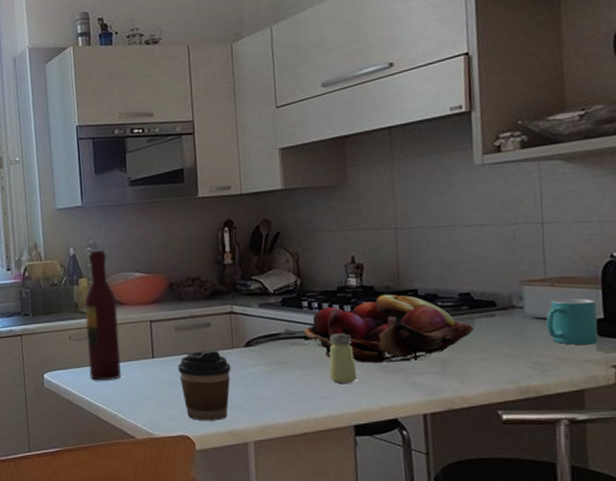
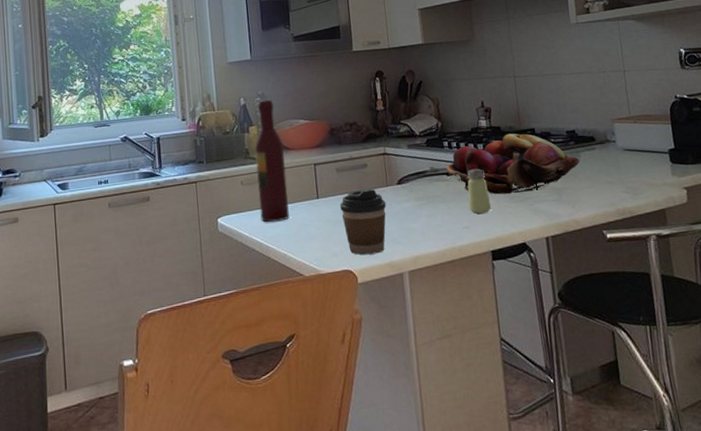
mug: present [546,298,599,345] -> none [633,132,673,172]

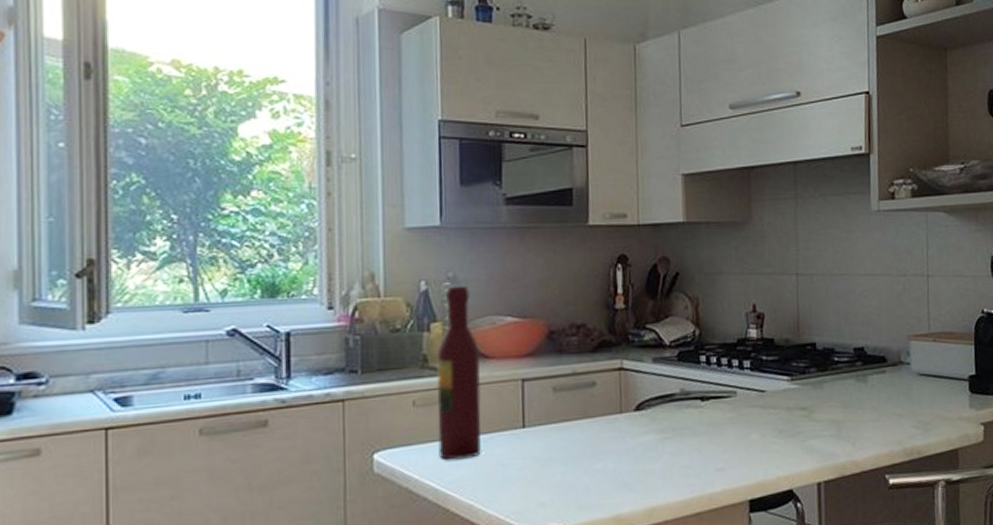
coffee cup: present [340,188,386,255] -> none [554,415,618,506]
fruit basket: present [446,133,580,195] -> none [700,348,867,427]
saltshaker: present [467,168,491,214] -> none [725,392,753,452]

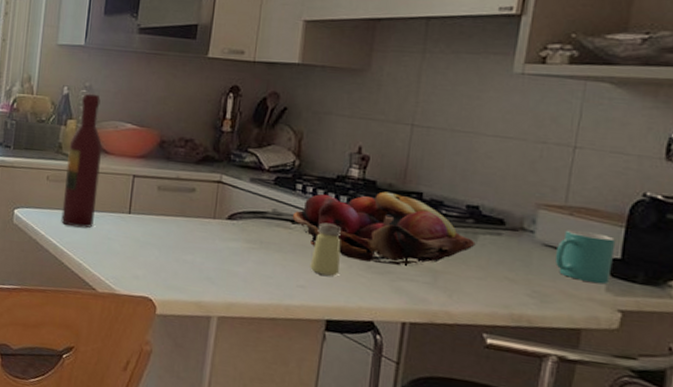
fruit basket: none [700,348,867,427] -> present [292,191,476,265]
saltshaker: none [725,392,753,452] -> present [310,222,342,276]
mug: none [928,354,971,403] -> present [554,230,616,284]

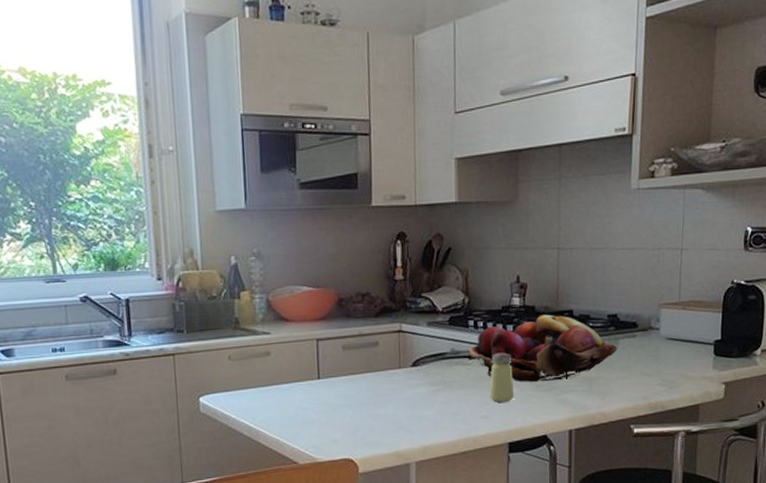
wine bottle: present [61,93,102,228] -> none [246,260,285,404]
mug: present [554,230,616,284] -> none [676,321,717,364]

